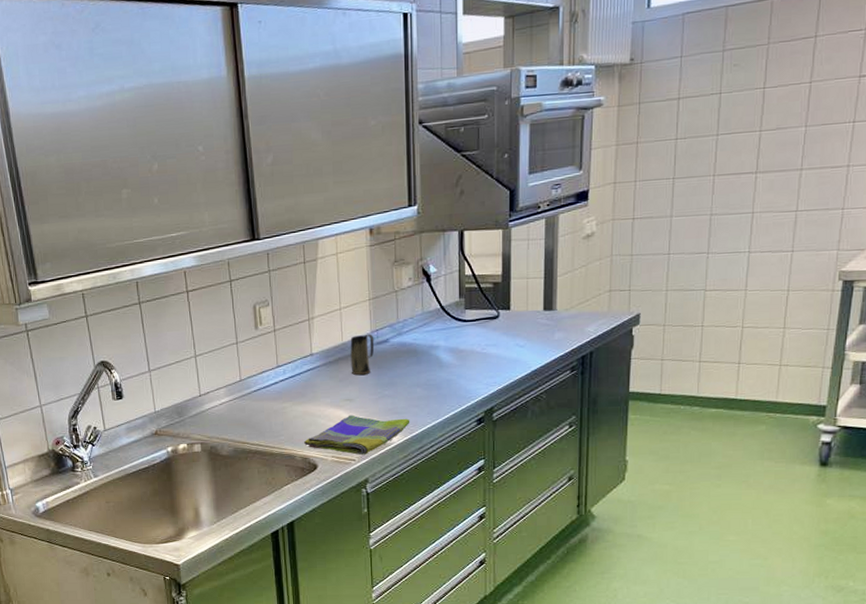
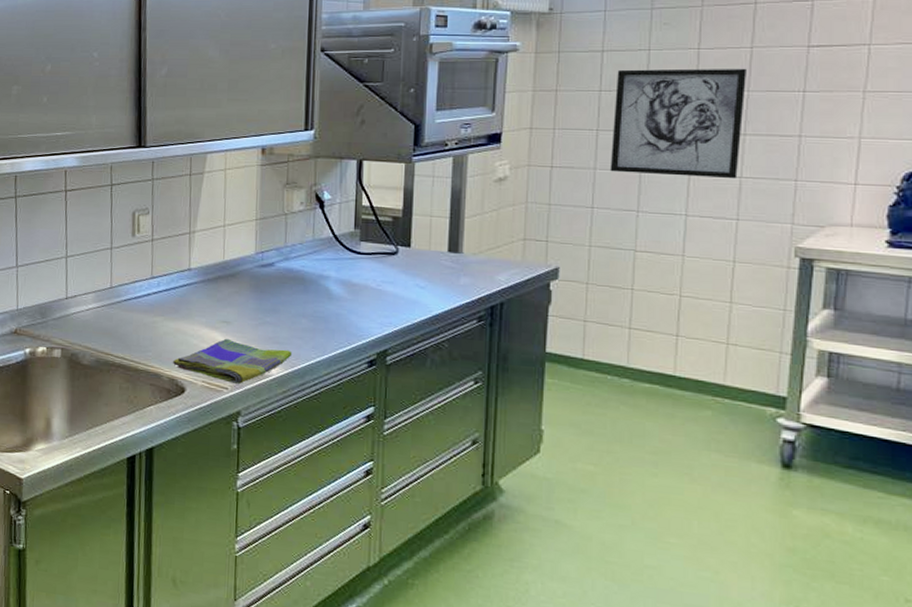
mug: present [350,334,375,375] -> none [231,255,259,297]
wall art: none [684,103,805,218] -> present [610,68,746,179]

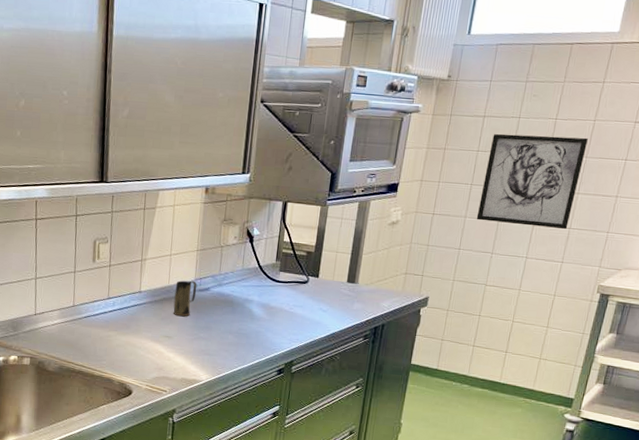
dish towel: present [172,338,293,384] -> none [122,350,220,387]
mug: none [231,255,259,297] -> present [173,280,197,316]

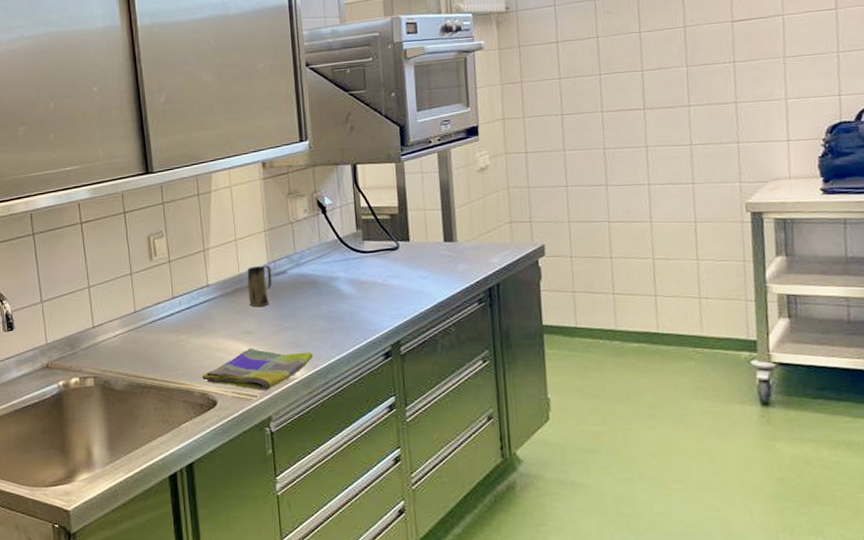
dish towel: none [122,350,220,387] -> present [201,348,314,390]
wall art: present [476,133,588,230] -> none [572,46,688,152]

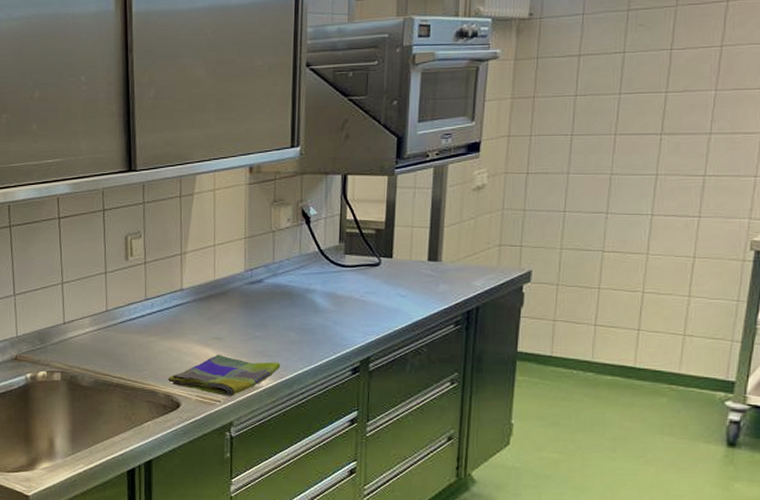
mug: present [247,265,272,306] -> none [222,272,248,314]

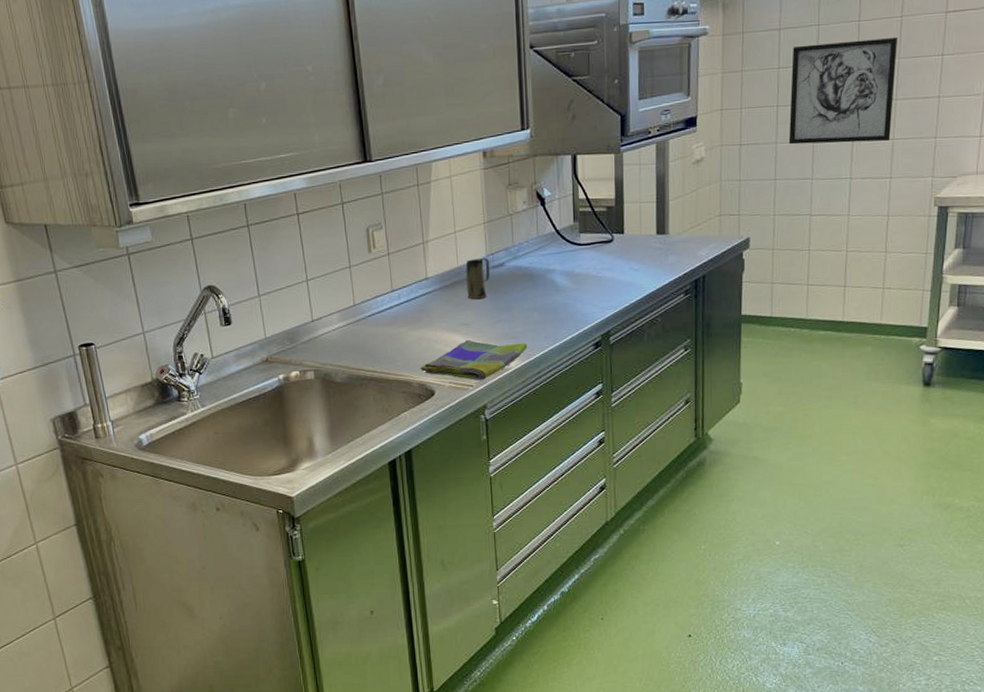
mug: none [222,272,248,314] -> present [465,257,490,299]
wall art: none [582,67,715,178] -> present [788,36,897,145]

